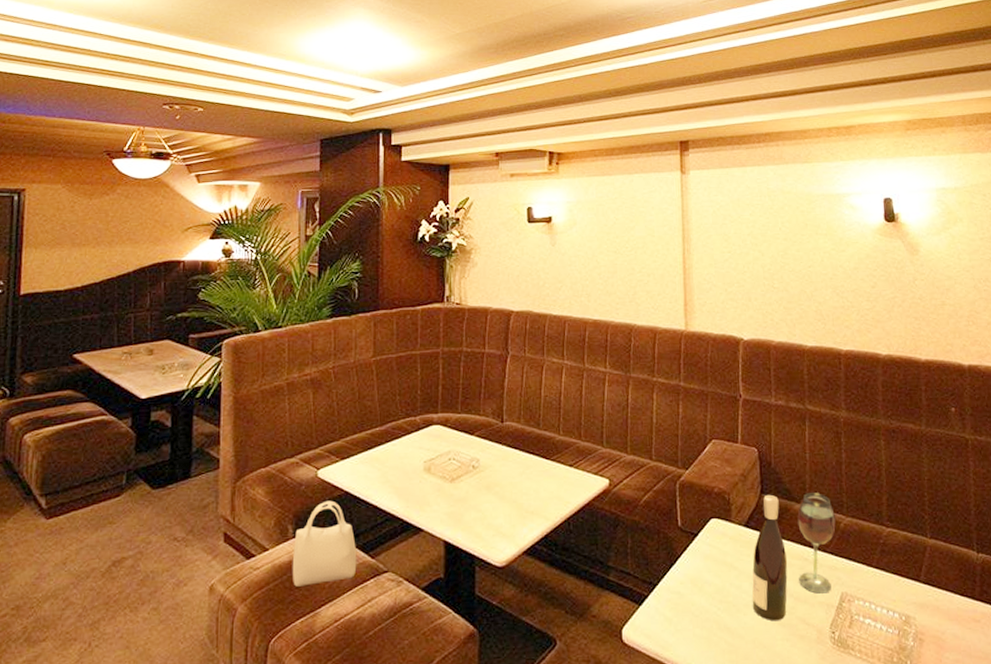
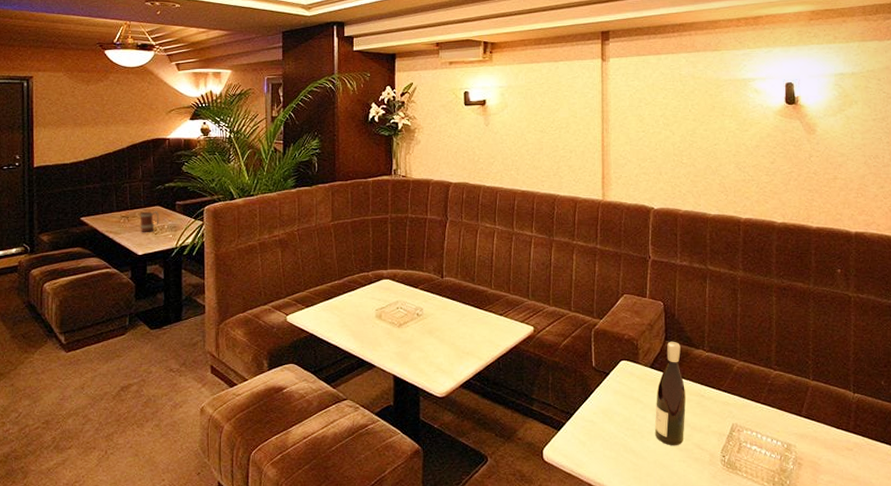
beer mug: none [144,346,169,371] -> present [140,211,159,232]
handbag: present [292,500,357,587] -> none [267,341,321,410]
wineglass: present [797,492,837,594] -> none [696,339,731,424]

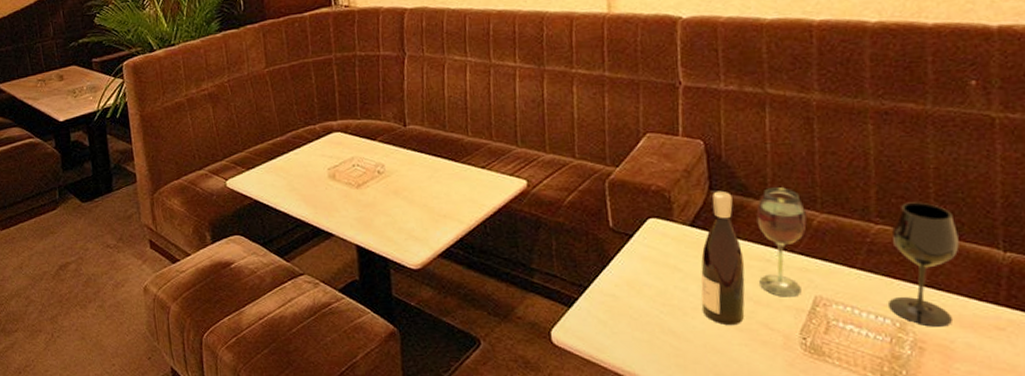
beer mug: present [140,211,159,232] -> none [56,71,77,96]
wineglass: none [696,339,731,424] -> present [756,186,808,297]
wineglass: none [780,355,826,448] -> present [889,202,959,327]

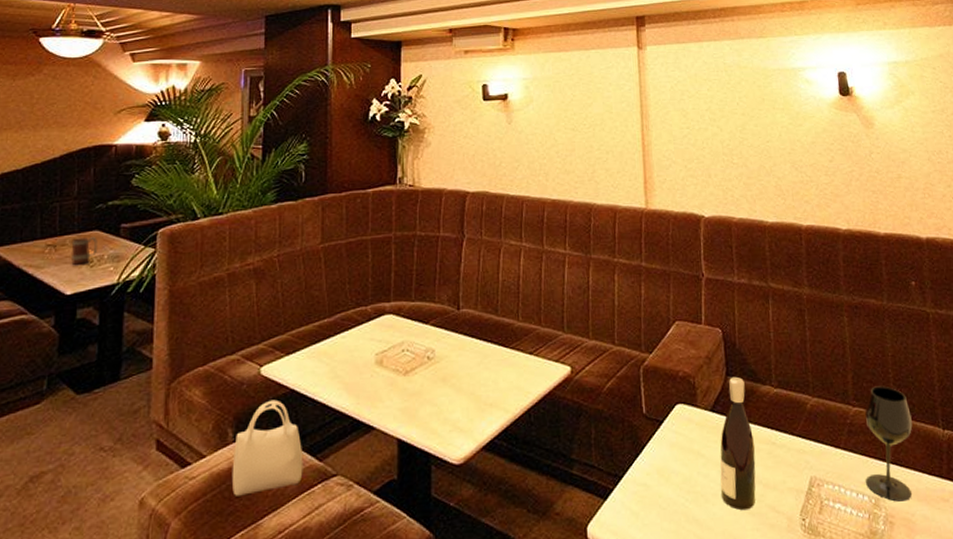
beer mug: none [56,71,77,96] -> present [70,237,98,265]
handbag: none [213,208,274,288] -> present [231,399,303,496]
wineglass: present [756,186,808,297] -> none [763,372,803,479]

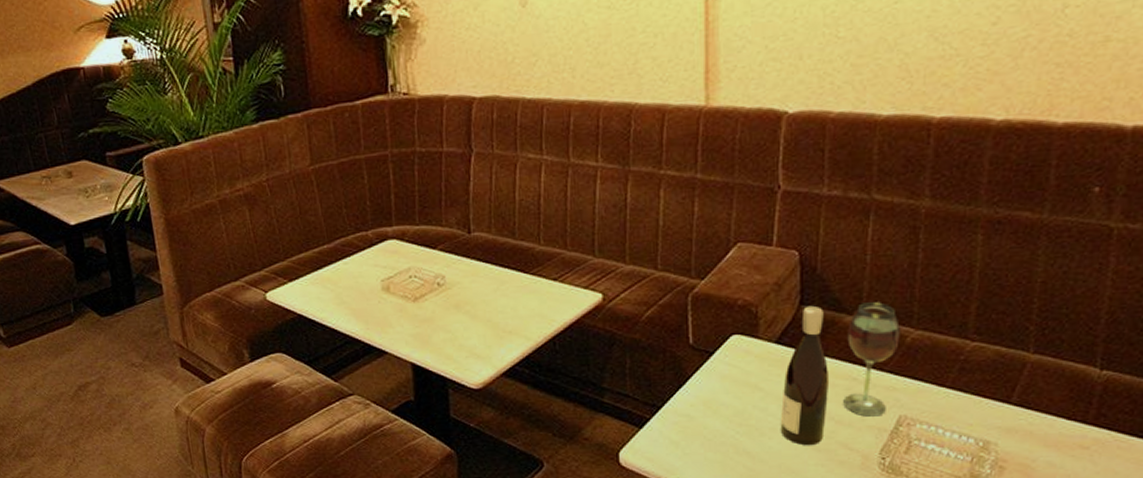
beer mug: present [70,237,98,265] -> none [64,167,89,195]
handbag: present [231,399,303,496] -> none [251,324,320,409]
wineglass: none [763,372,803,479] -> present [843,301,902,417]
wineglass: present [864,386,913,502] -> none [975,318,1056,446]

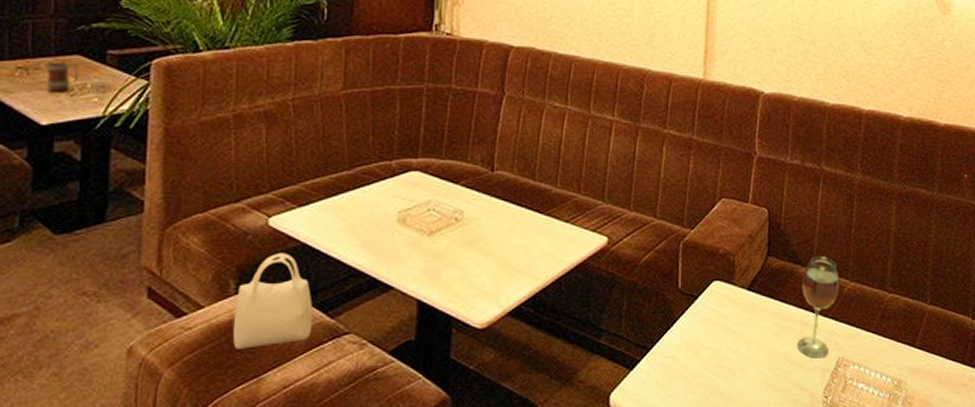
beer mug: none [64,167,89,195] -> present [46,62,79,92]
handbag: none [251,324,320,409] -> present [232,252,314,349]
bottle: present [780,305,830,446] -> none [748,257,788,386]

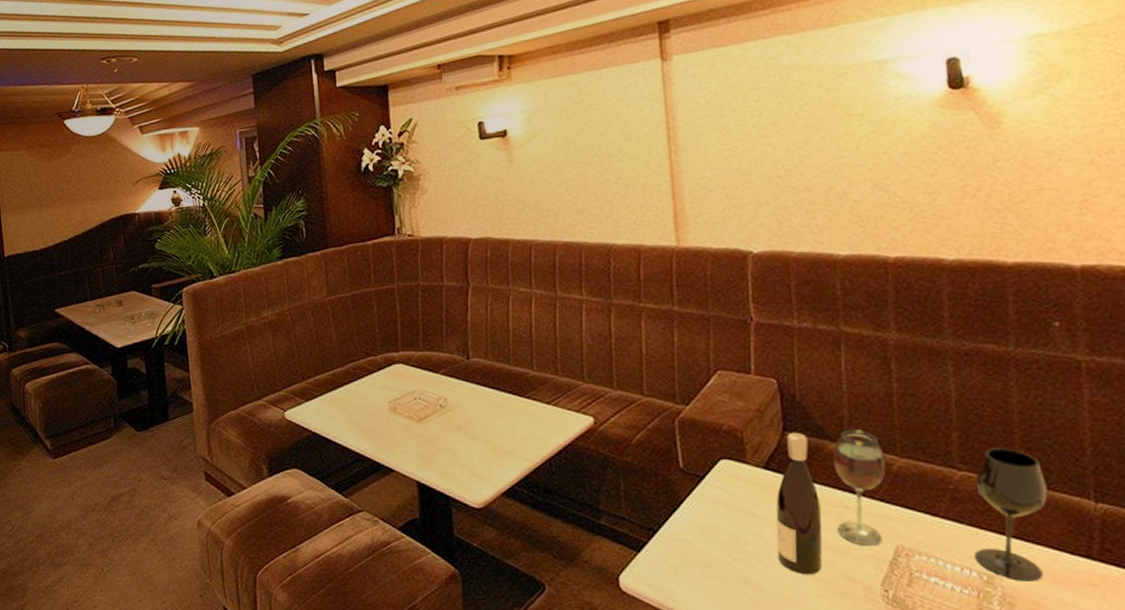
beer mug: present [46,62,79,92] -> none [115,297,136,322]
handbag: present [232,252,314,349] -> none [269,441,332,523]
bottle: none [748,257,788,386] -> present [775,432,823,575]
wineglass: none [891,274,944,384] -> present [975,448,1048,581]

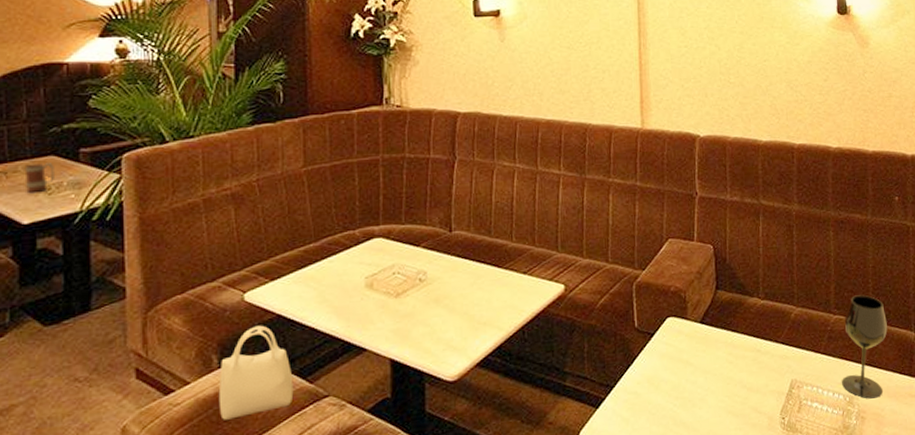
beer mug: none [115,297,136,322] -> present [24,163,54,192]
handbag: none [269,441,332,523] -> present [218,325,294,420]
bottle: present [775,432,823,575] -> none [707,290,741,413]
wineglass: present [832,428,887,546] -> none [750,285,788,383]

